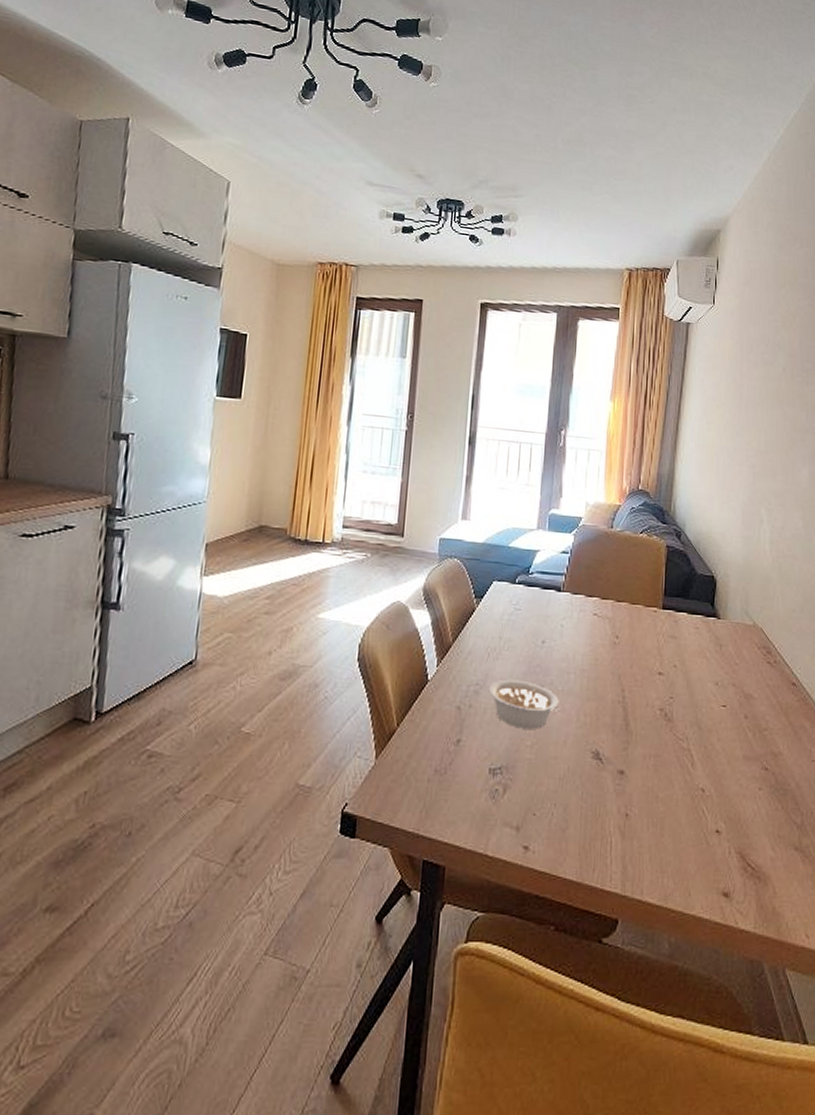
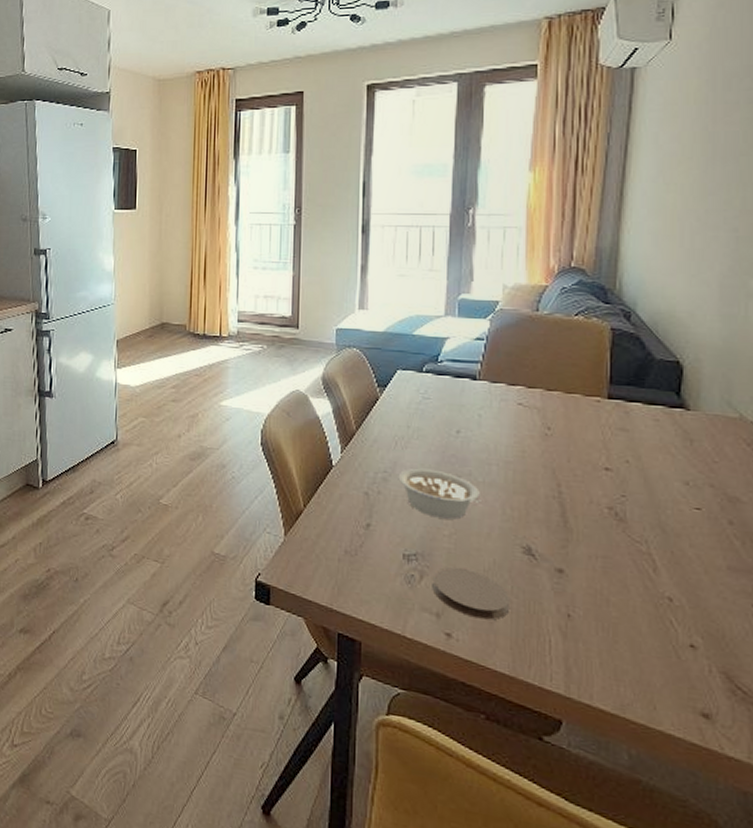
coaster: none [514,777,581,828] -> present [432,566,511,620]

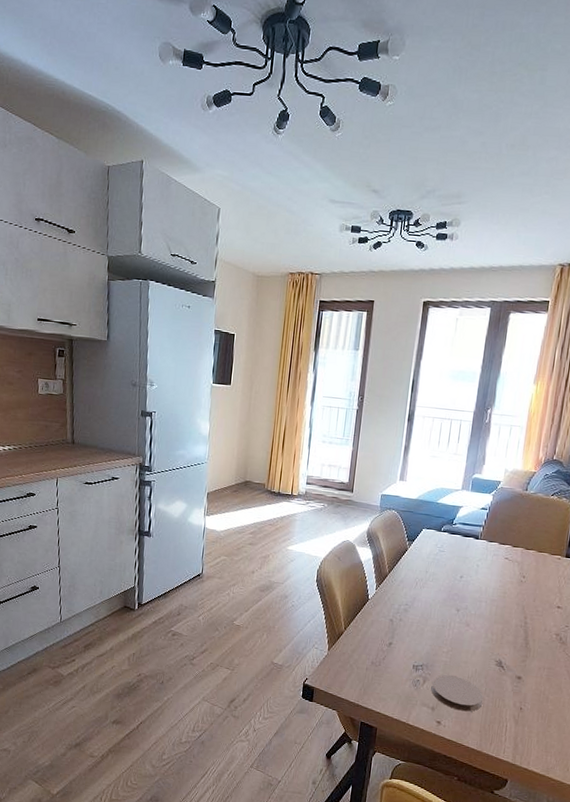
legume: present [398,468,481,520] -> none [415,603,472,641]

